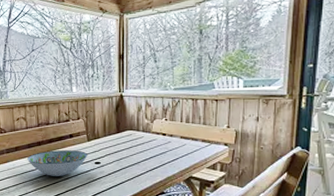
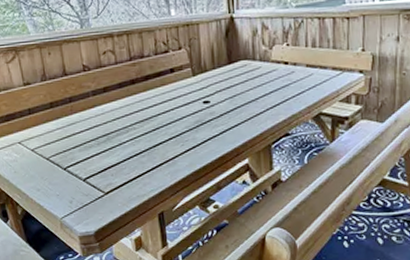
decorative bowl: present [27,150,88,176] -> none [119,87,194,122]

